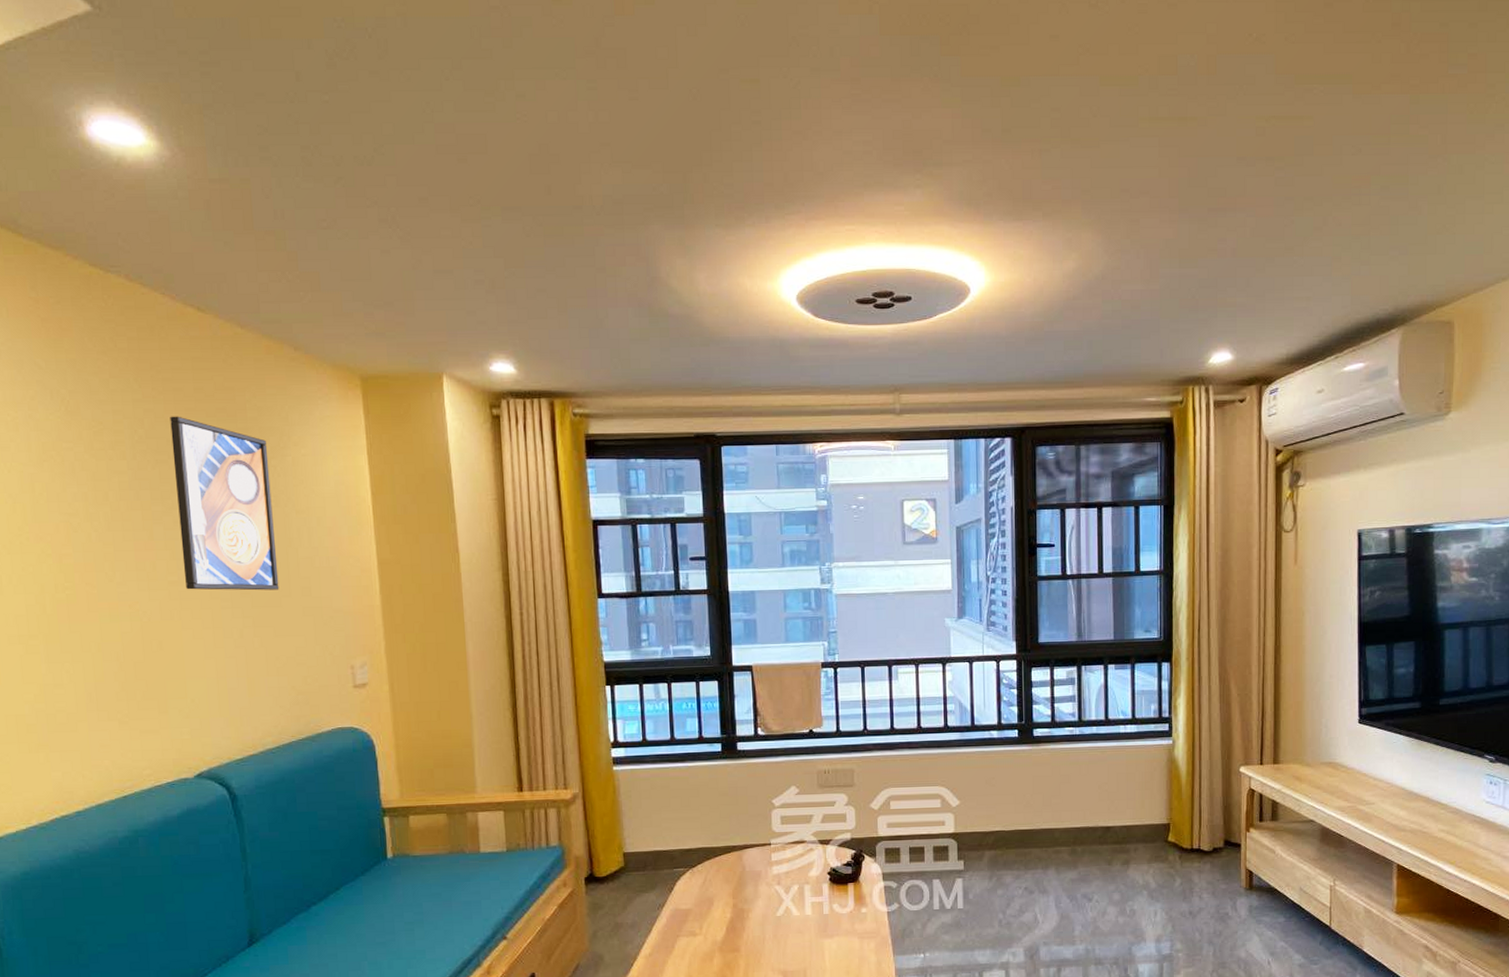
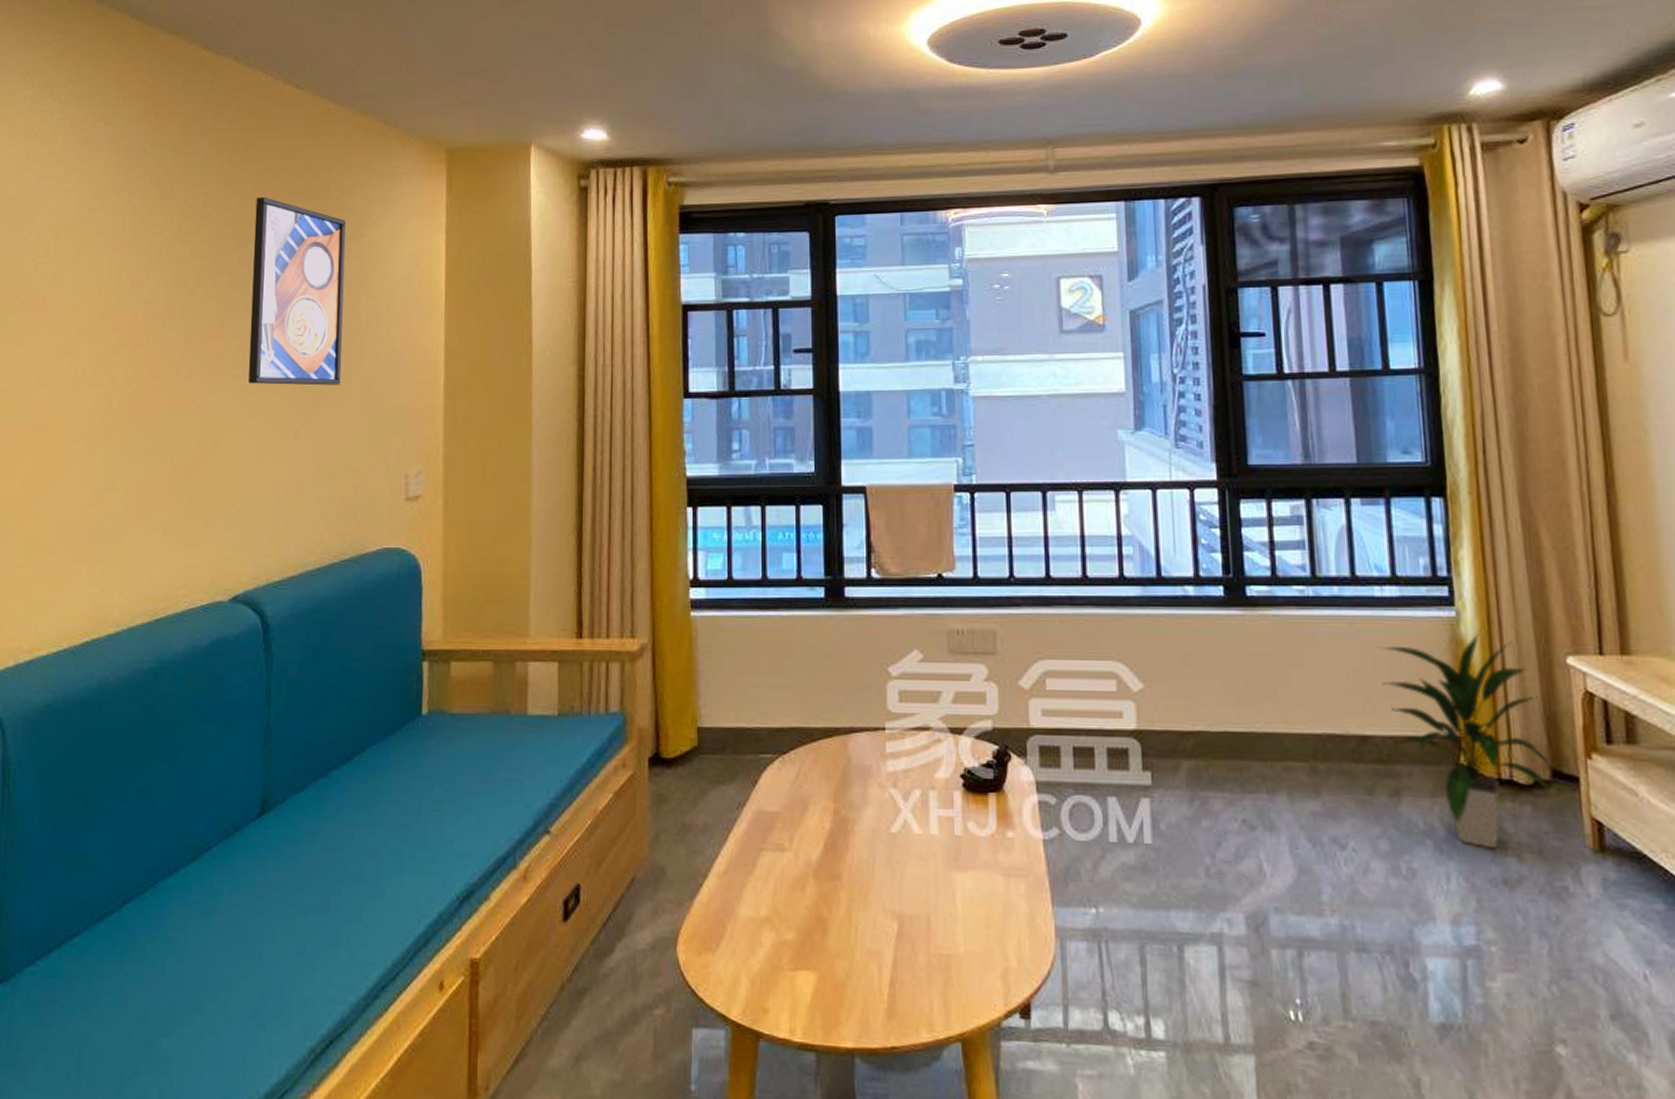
indoor plant: none [1121,755,1226,893] -> present [1381,634,1554,850]

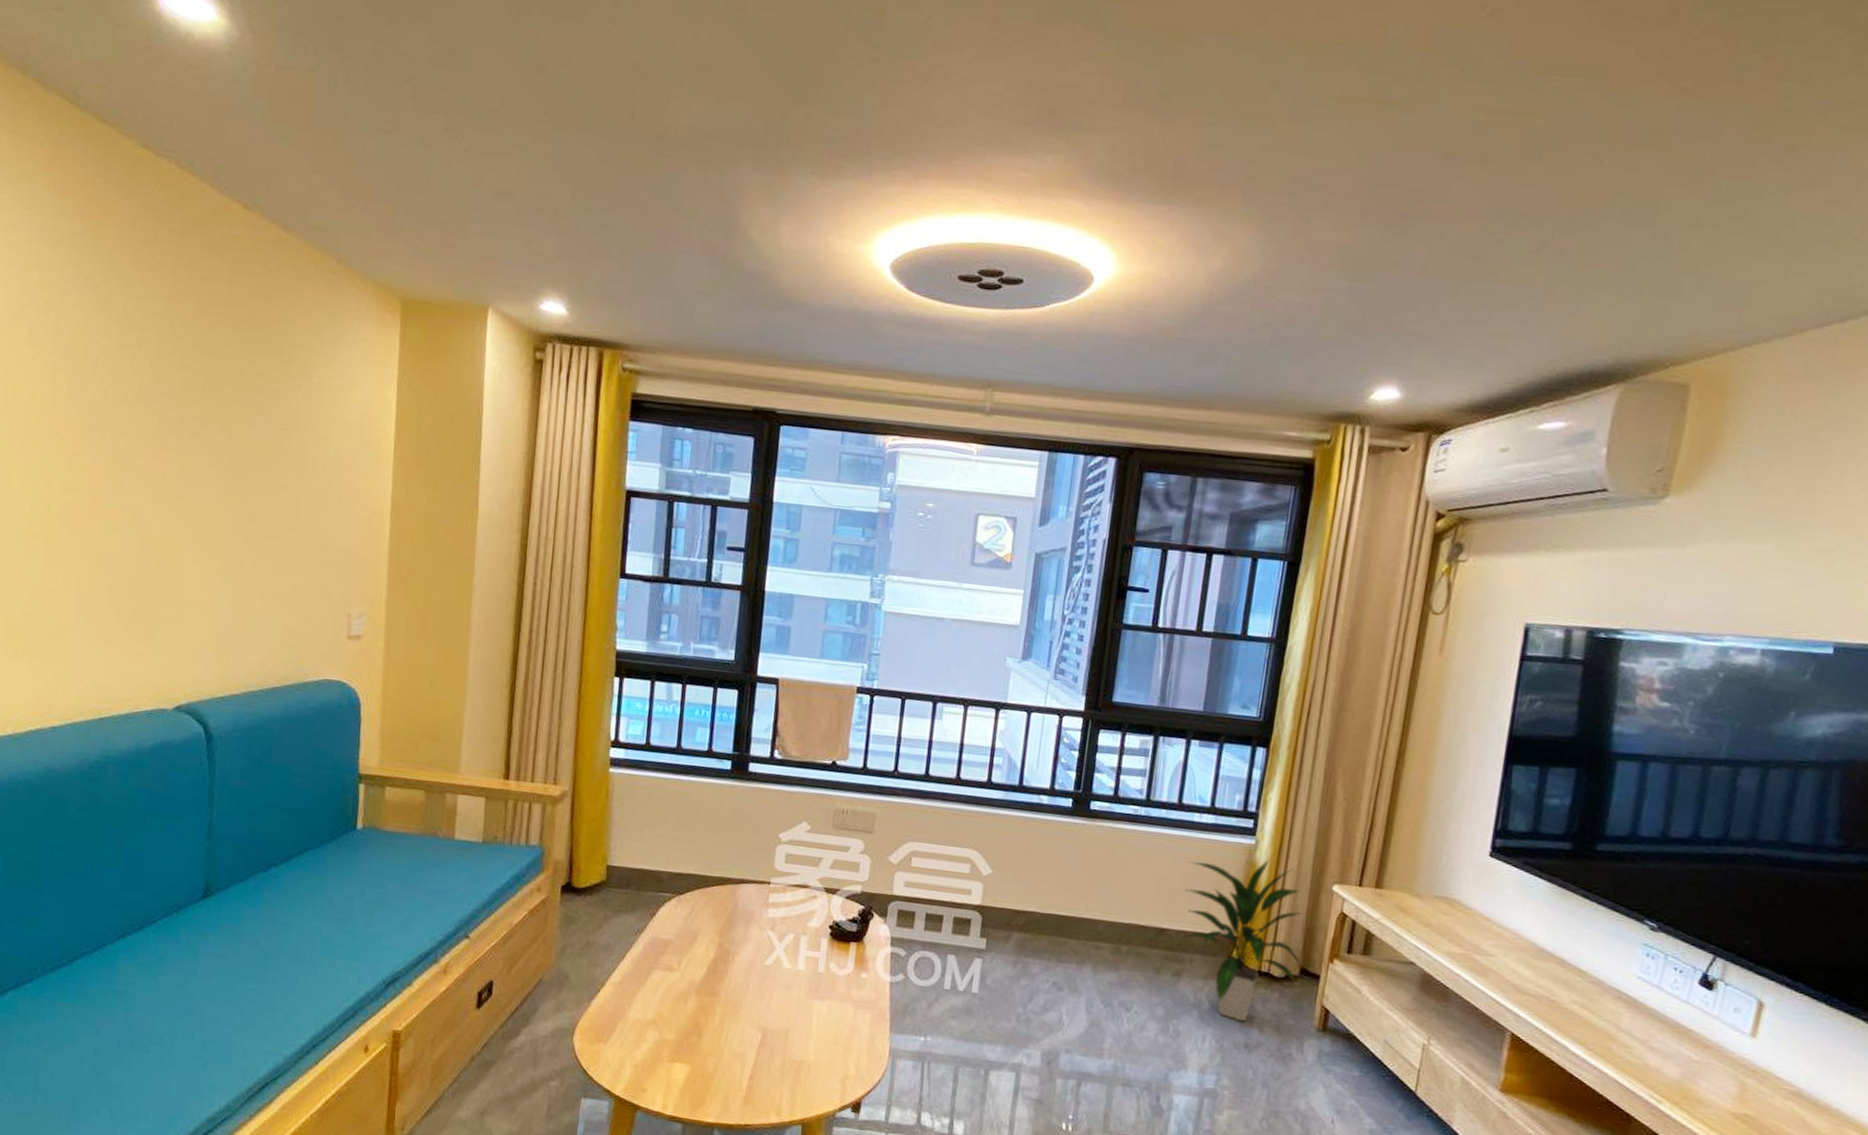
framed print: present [248,197,346,386] -> none [192,318,295,521]

